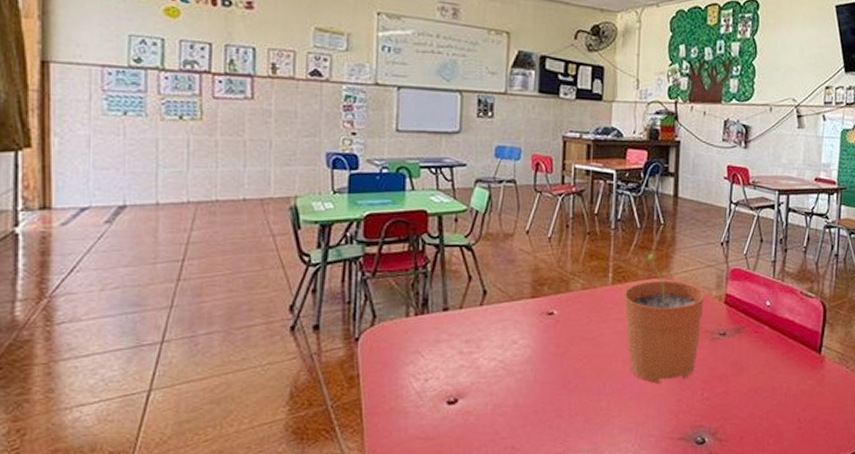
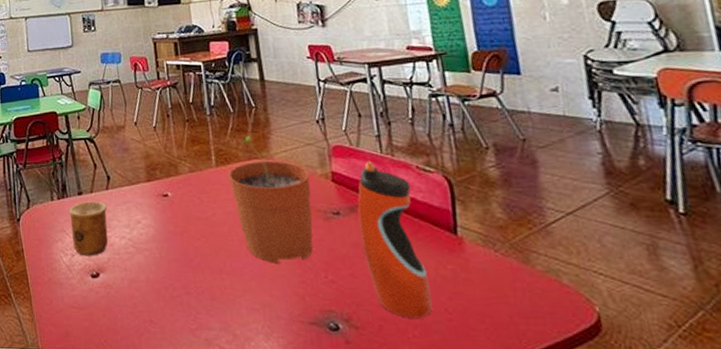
cup: none [428,318,478,381] -> present [69,201,109,256]
water bottle: none [740,284,793,429] -> present [357,160,433,318]

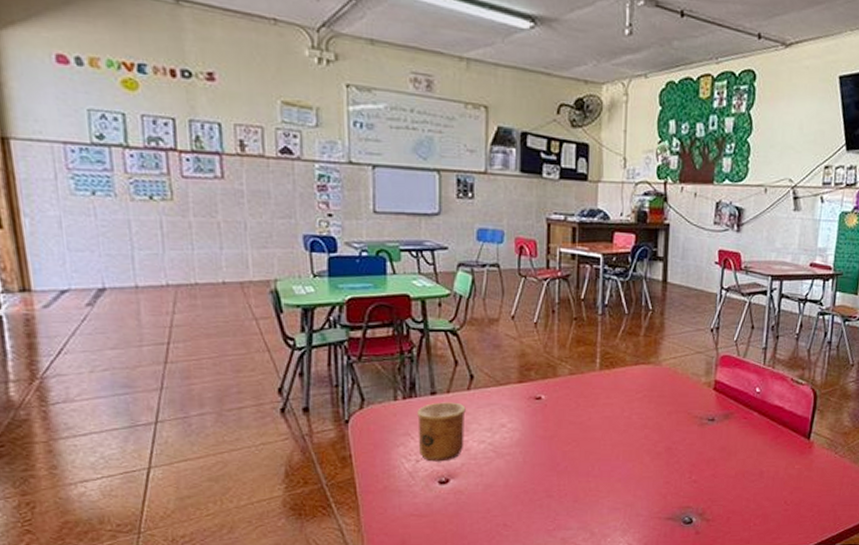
plant pot: present [228,135,313,263] -> none [611,339,694,466]
water bottle: present [357,160,433,318] -> none [728,371,783,510]

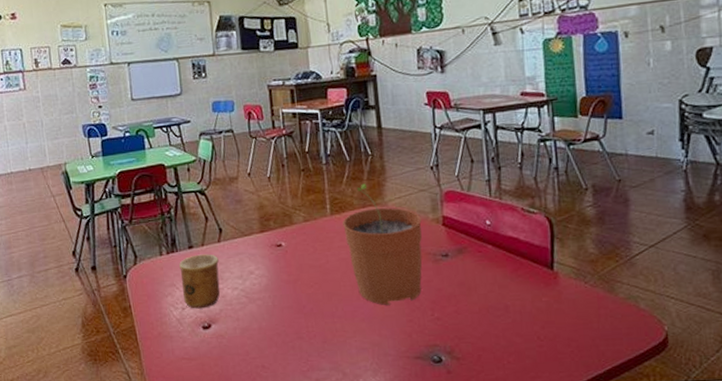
plant pot: none [611,339,694,466] -> present [342,183,423,305]

